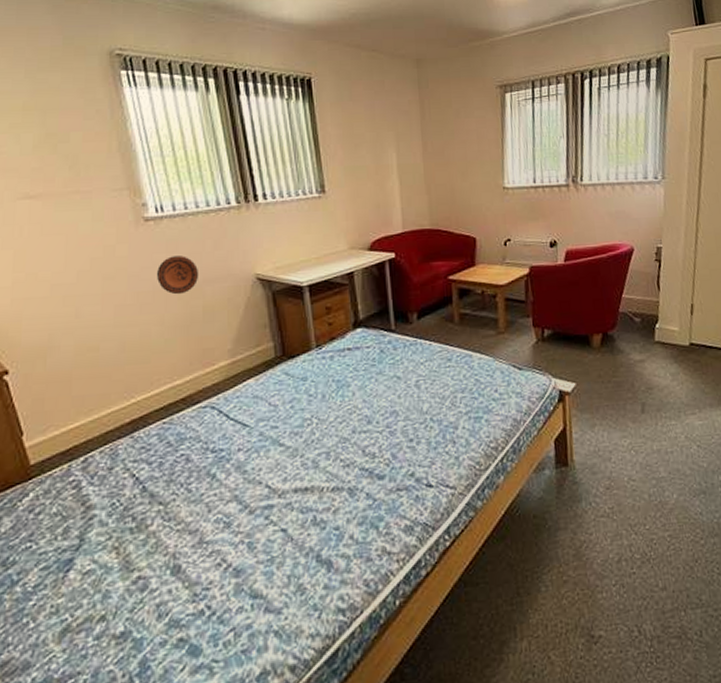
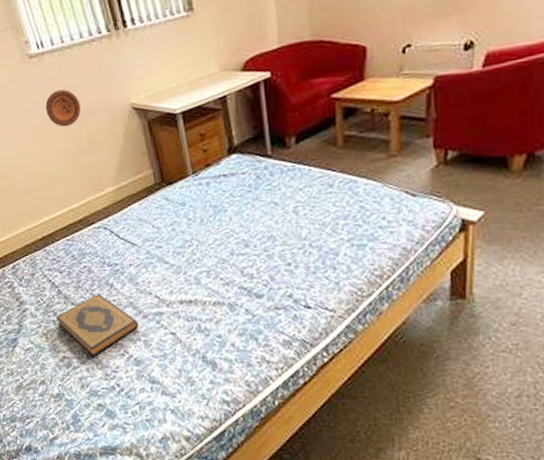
hardback book: none [135,488,243,573] -> present [56,294,139,357]

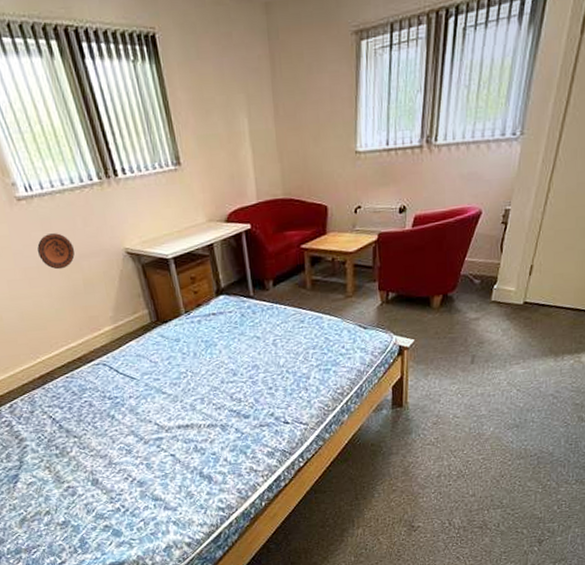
hardback book: present [56,294,139,357] -> none [58,425,141,484]

